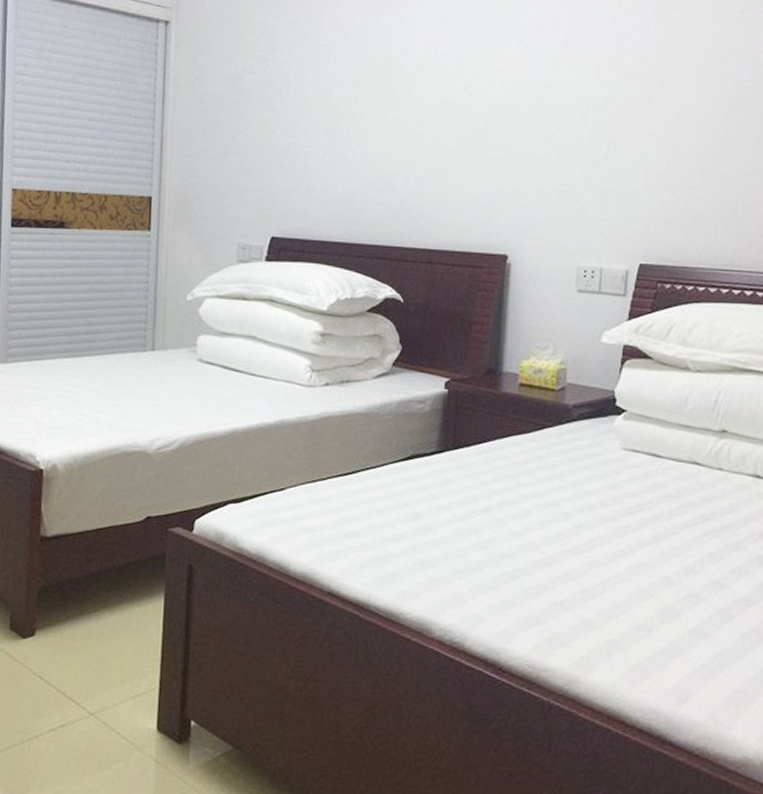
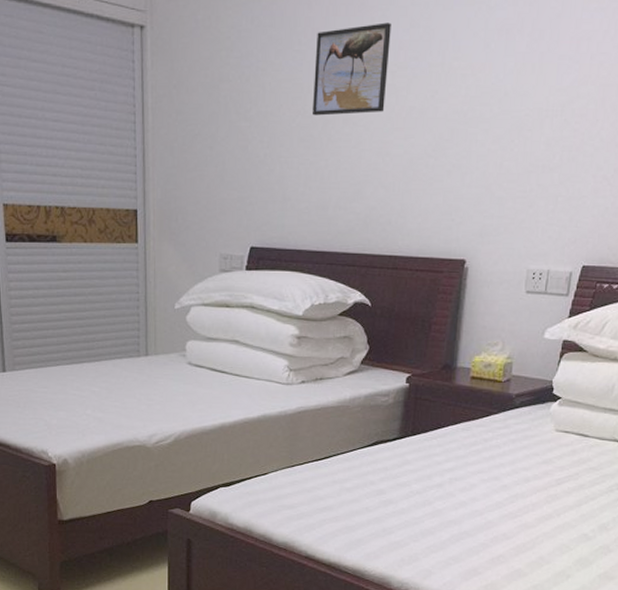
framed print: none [339,20,421,107] -> present [313,22,391,116]

